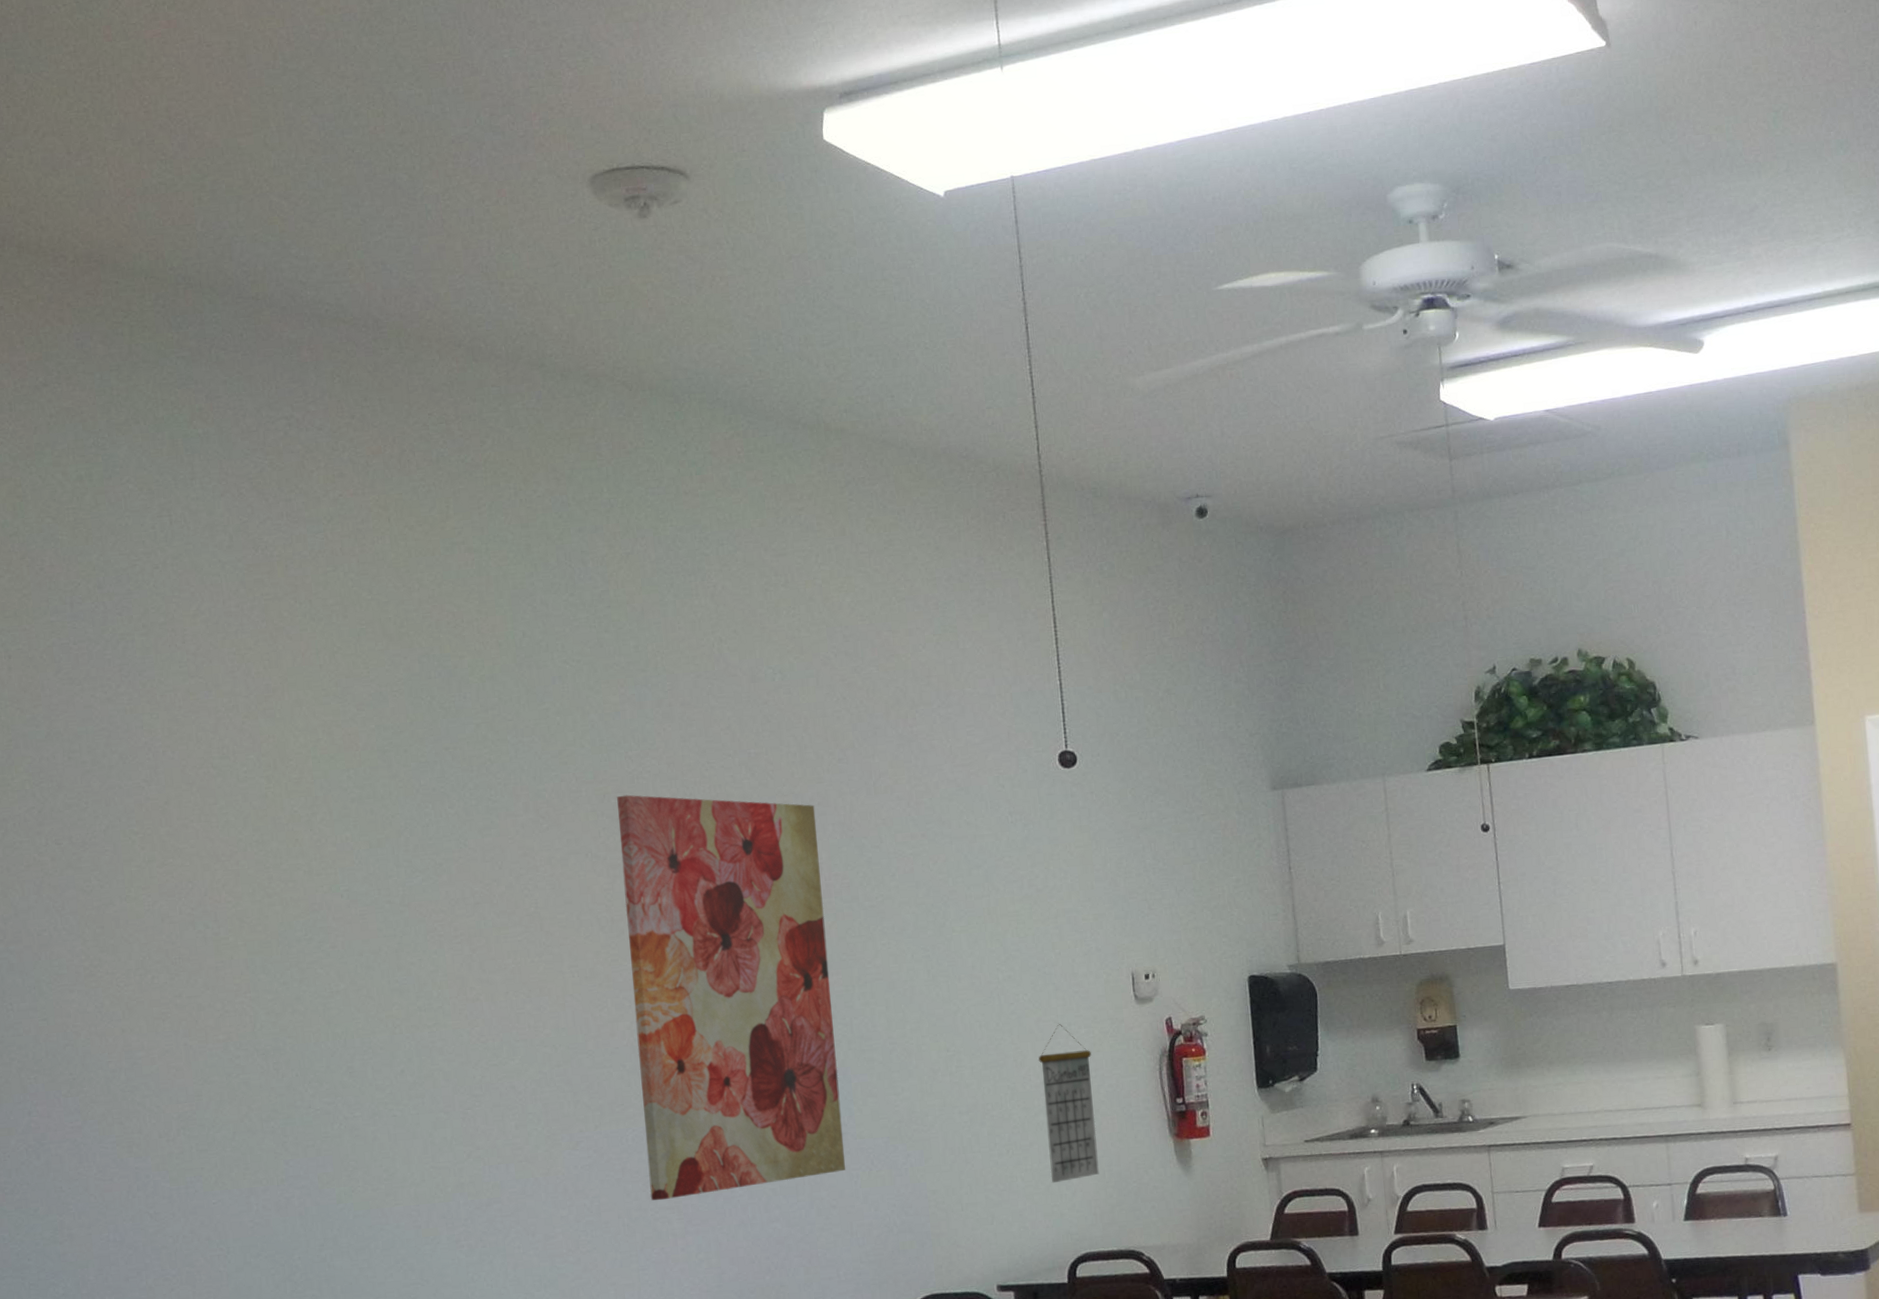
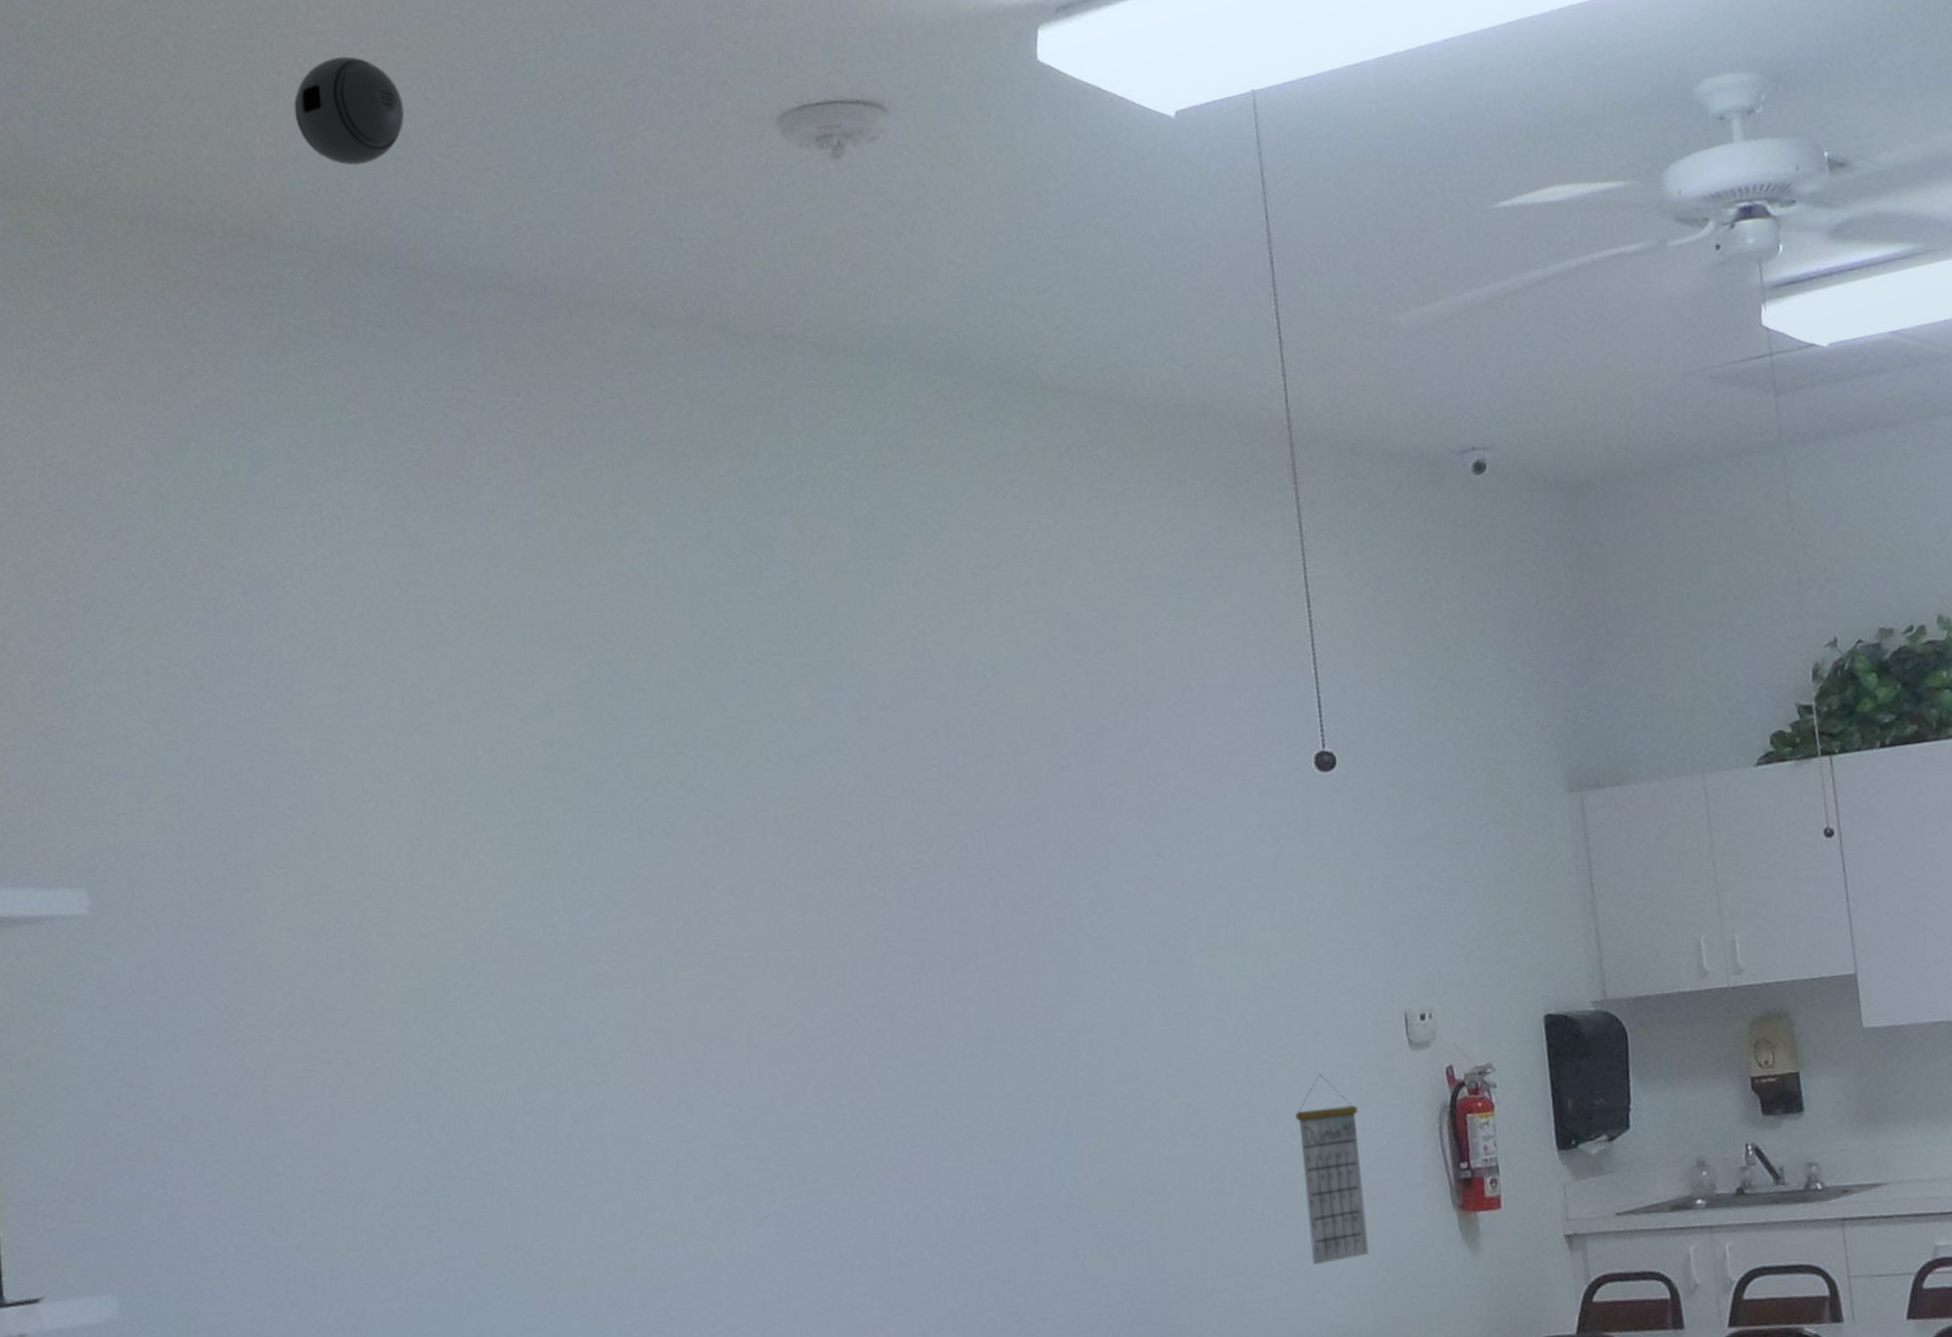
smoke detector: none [140,101,245,202] -> present [294,56,404,165]
wall art: present [617,795,846,1201] -> none [808,813,1072,1286]

